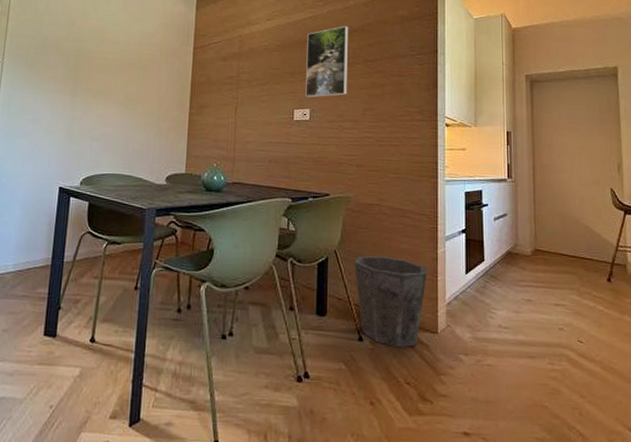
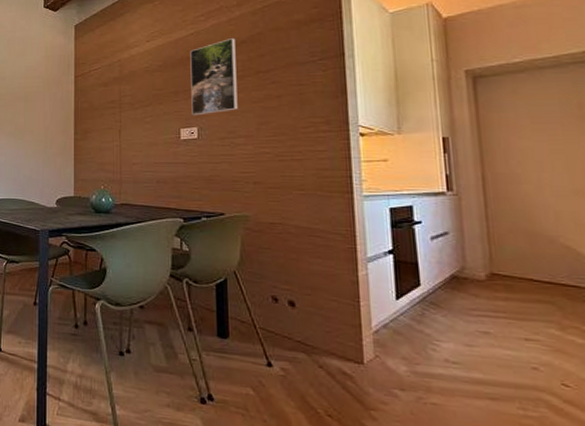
waste bin: present [354,255,427,348] -> none [257,277,347,377]

